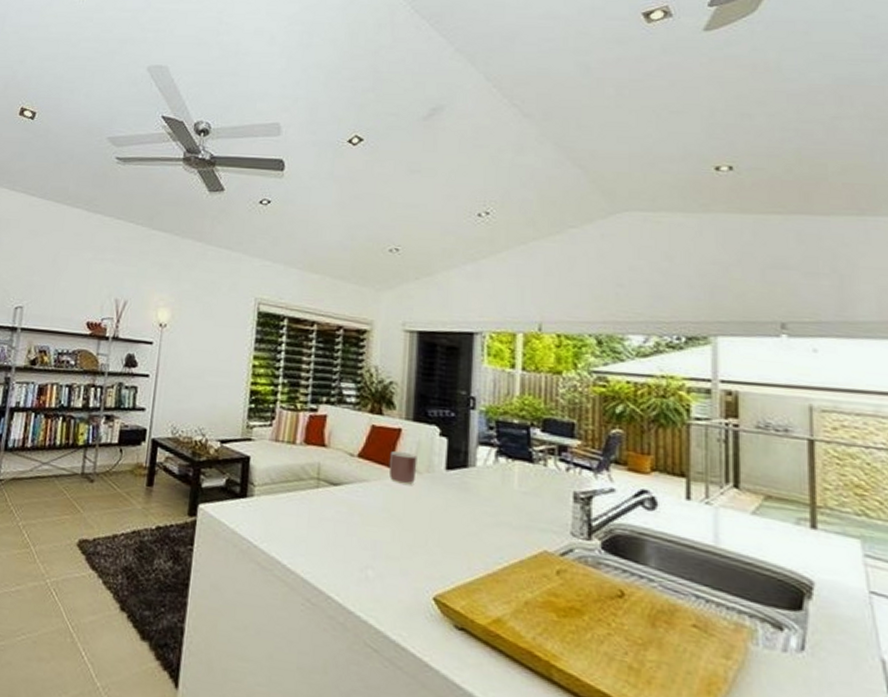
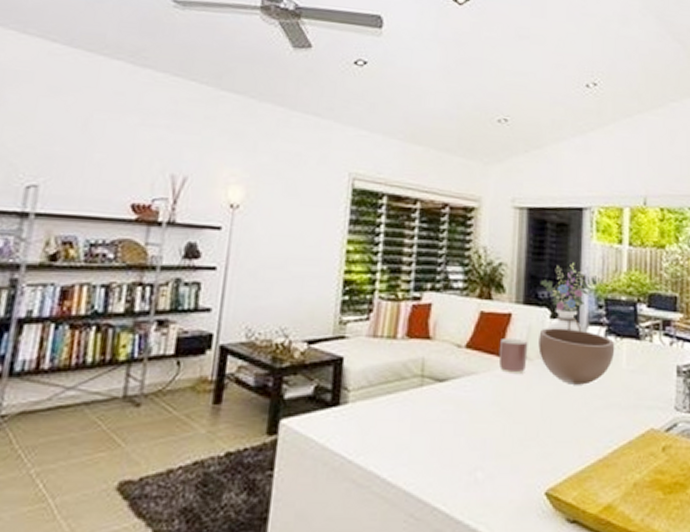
bowl: none [427,444,506,502] -> present [538,328,615,385]
bouquet: none [429,384,495,451] -> present [539,262,604,332]

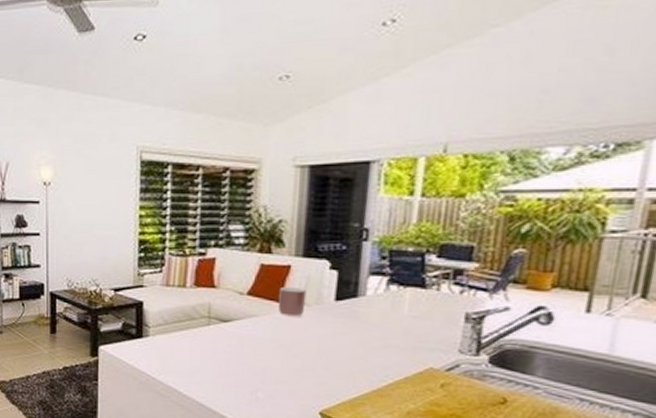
bowl: present [538,328,615,385] -> none [317,278,397,328]
bouquet: present [539,262,604,332] -> none [320,216,389,282]

